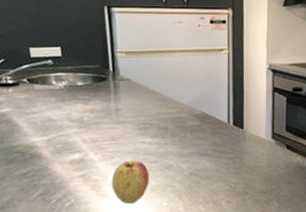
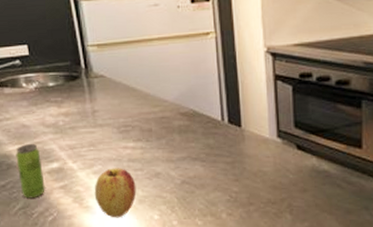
beverage can: none [39,136,65,186] -> present [16,144,45,199]

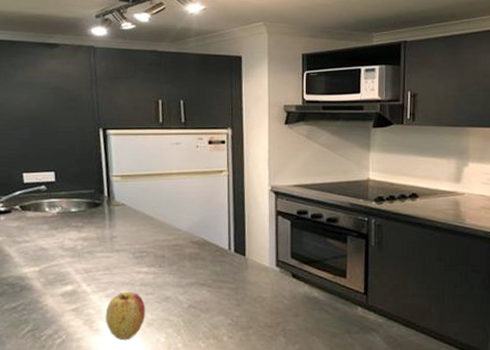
beverage can: present [16,144,45,199] -> none [30,267,57,321]

